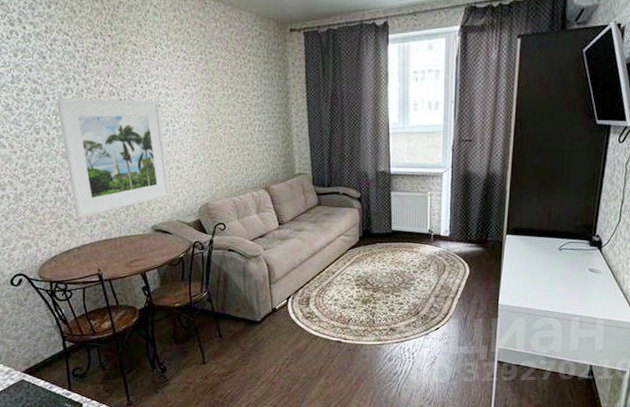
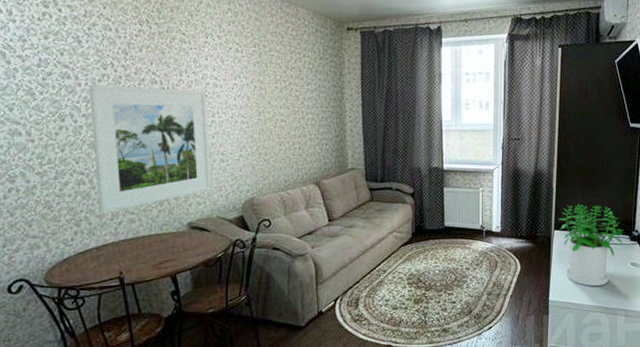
potted plant: none [511,207,583,292] -> present [558,203,624,287]

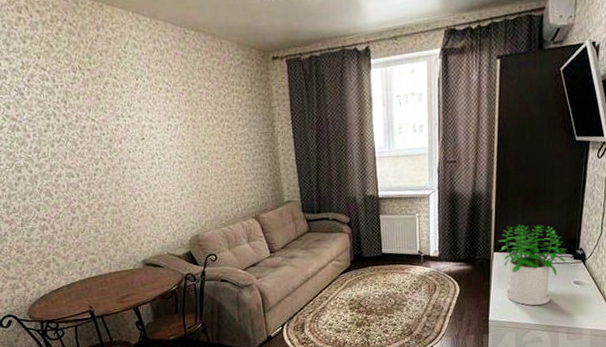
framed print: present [88,84,211,213] -> none [36,133,159,255]

